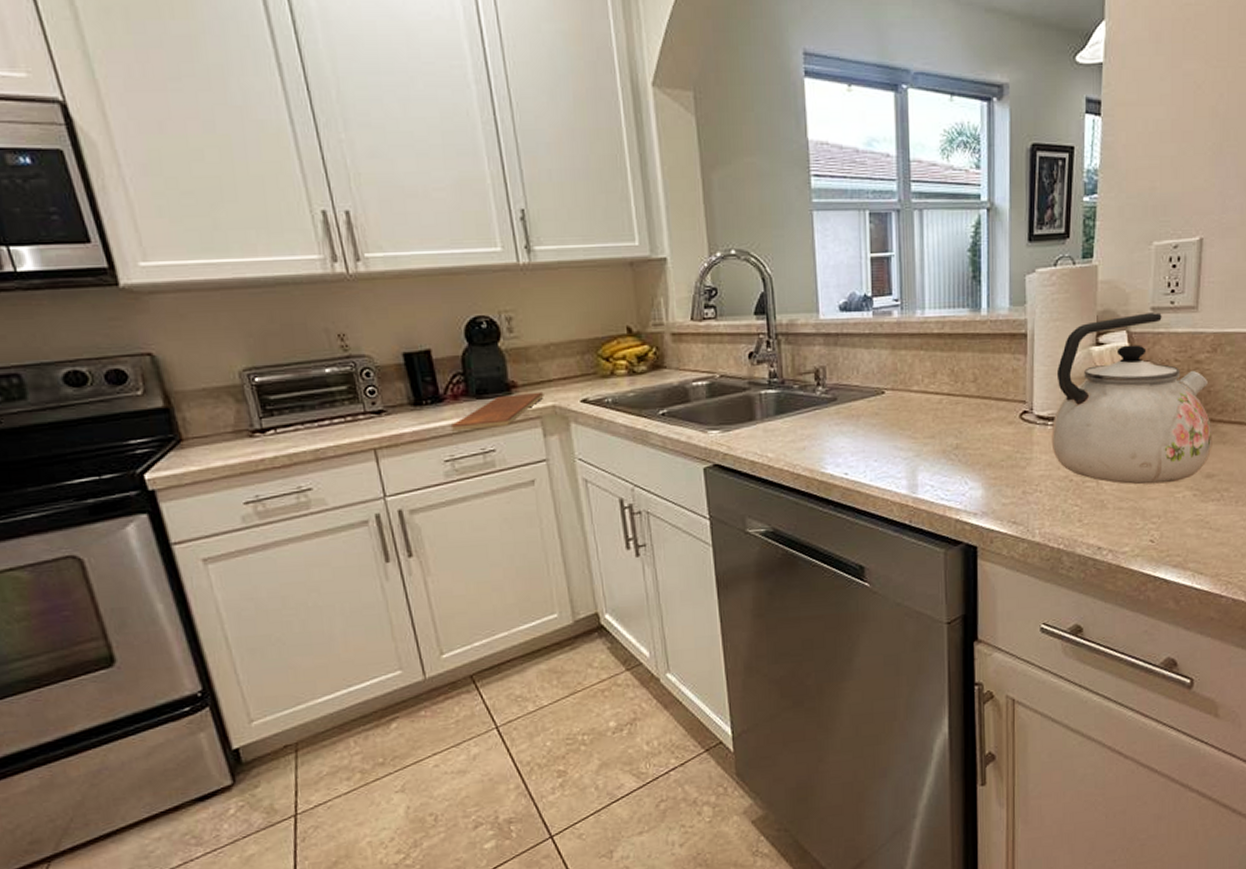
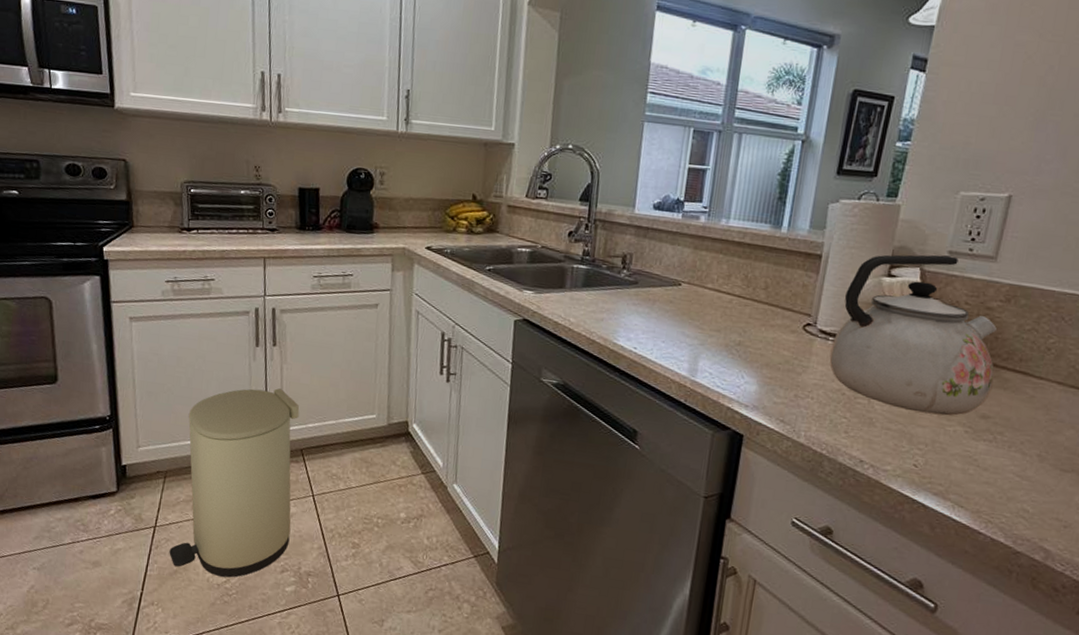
pedal bin: none [311,608,478,857] -> present [169,388,300,578]
chopping board: present [450,392,544,431] -> none [323,232,398,258]

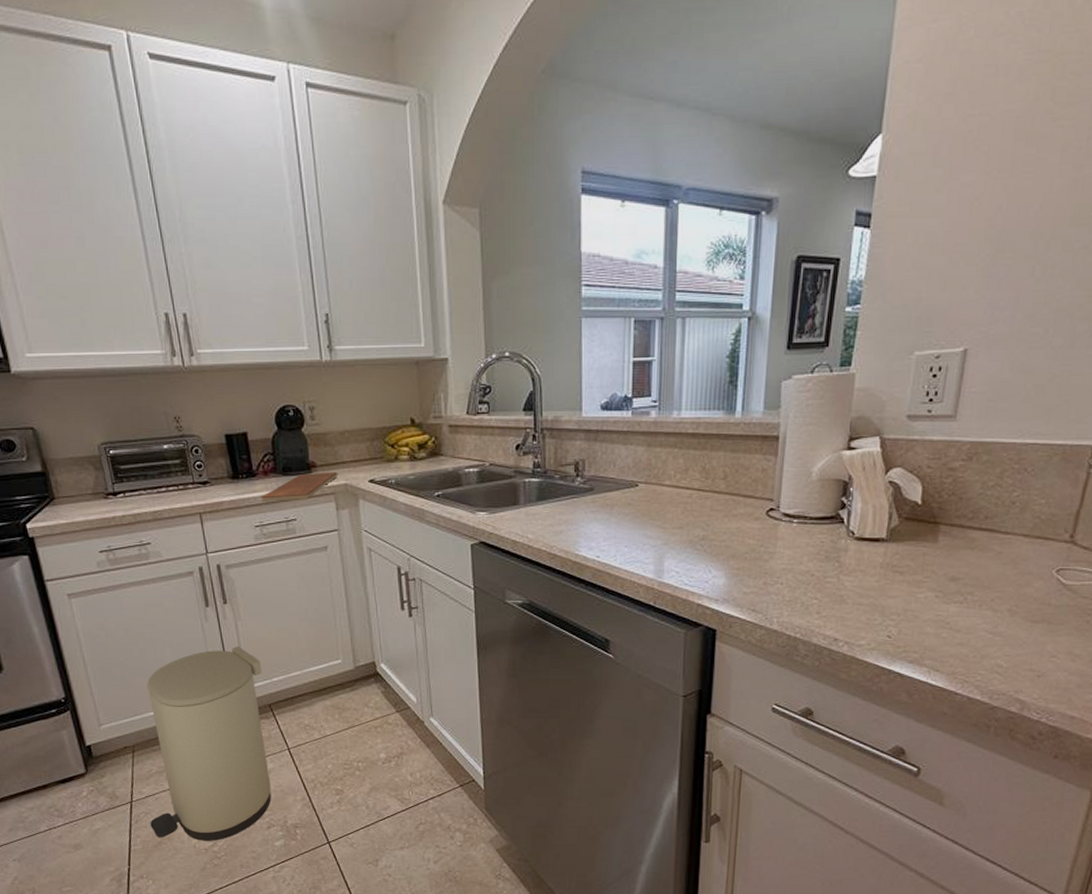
chopping board: none [323,232,398,258] -> present [261,472,338,502]
kettle: present [829,254,998,416] -> none [795,420,962,583]

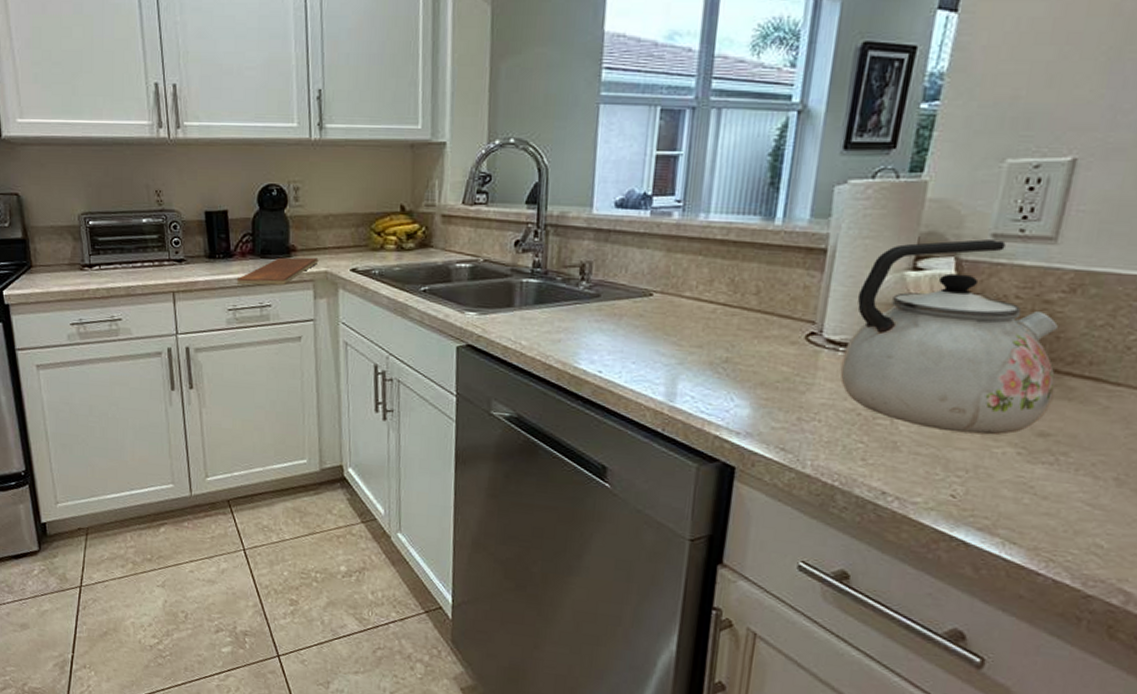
pedal bin: present [146,647,272,841] -> none [97,435,223,639]
kettle: none [795,420,962,583] -> present [839,239,1059,435]

